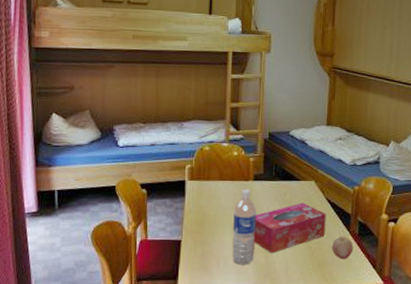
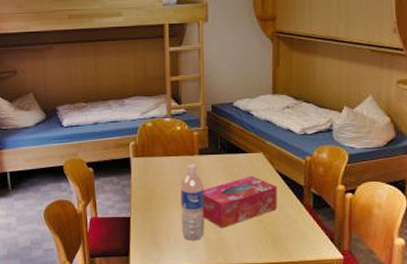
fruit: present [332,236,354,259] -> none [285,209,309,233]

